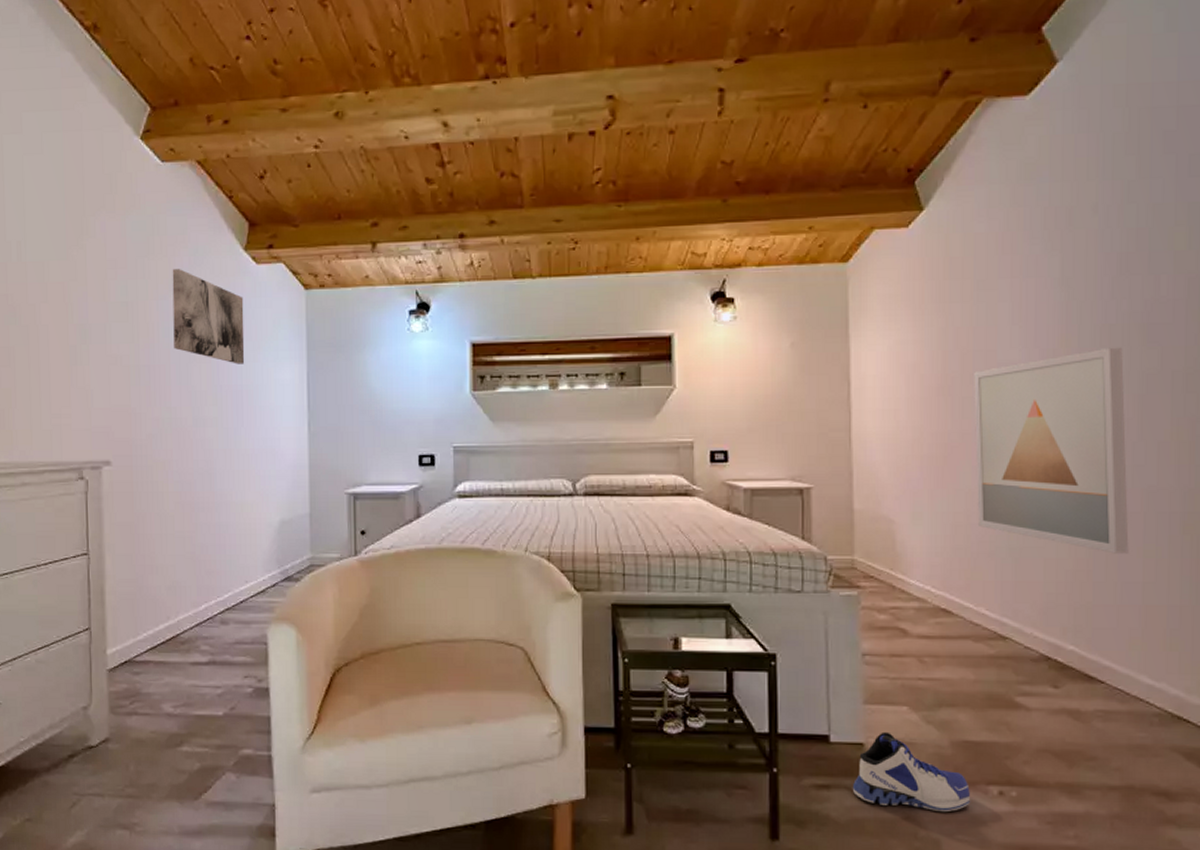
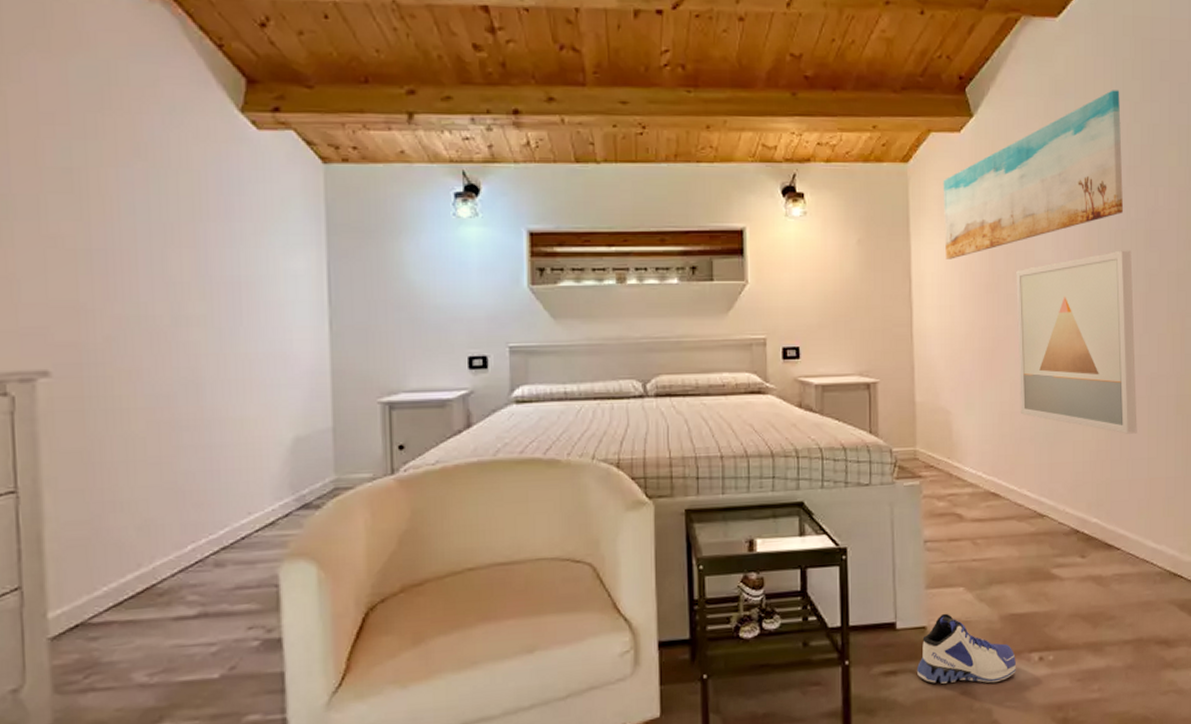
wall art: present [172,269,245,364] -> none [138,130,243,250]
wall art: none [887,169,1113,361] -> present [943,90,1124,259]

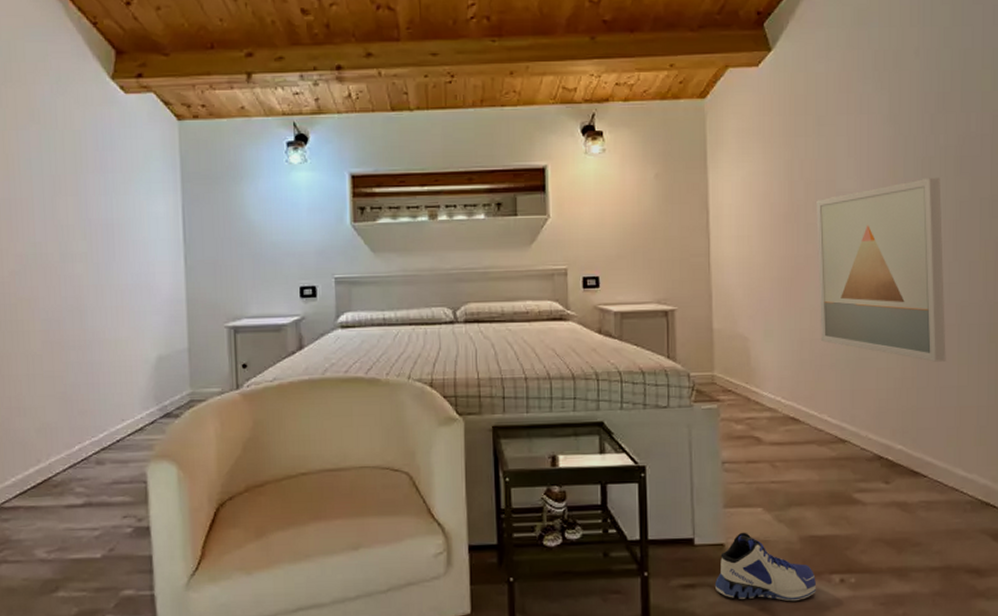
wall art: present [943,90,1124,259] -> none [740,16,932,191]

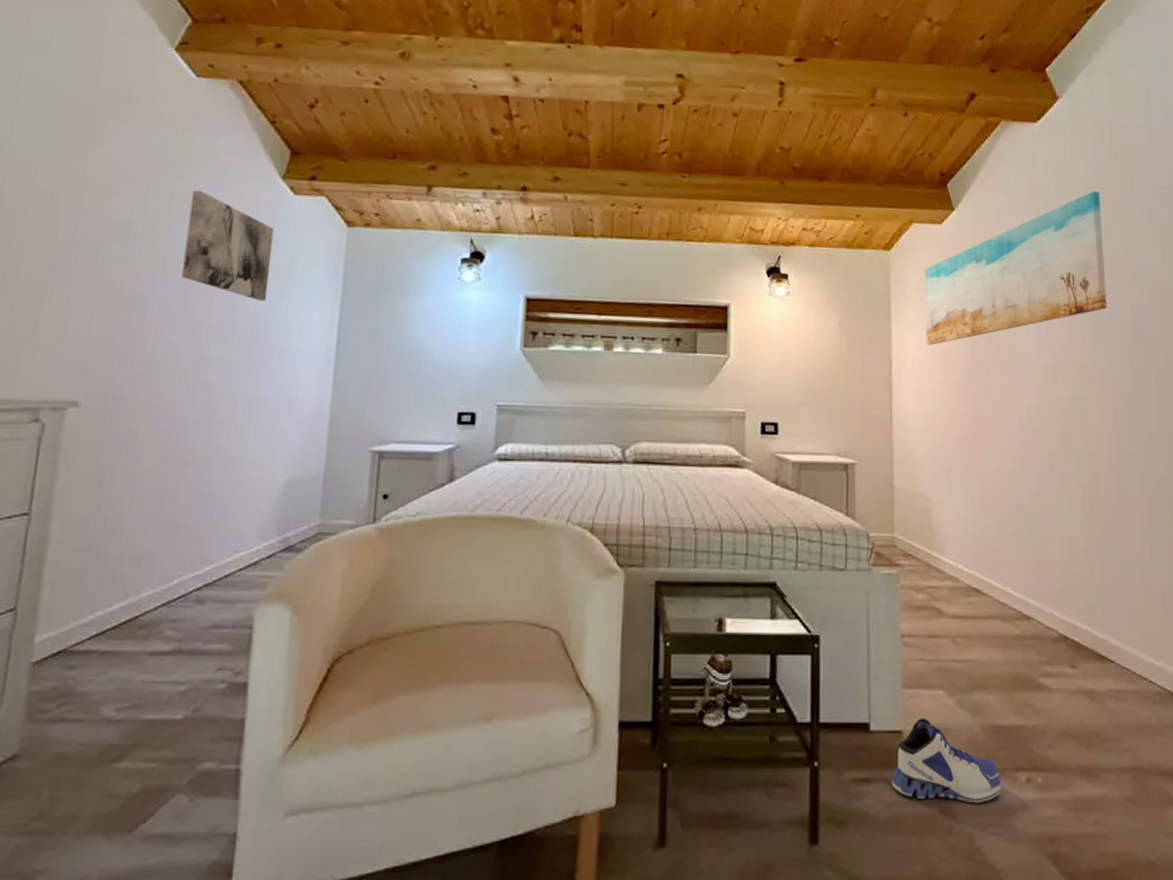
wall art: none [32,98,115,197] -> present [182,191,275,301]
wall art: none [740,16,932,191] -> present [924,191,1108,345]
wall art: present [816,177,946,362] -> none [998,345,1129,536]

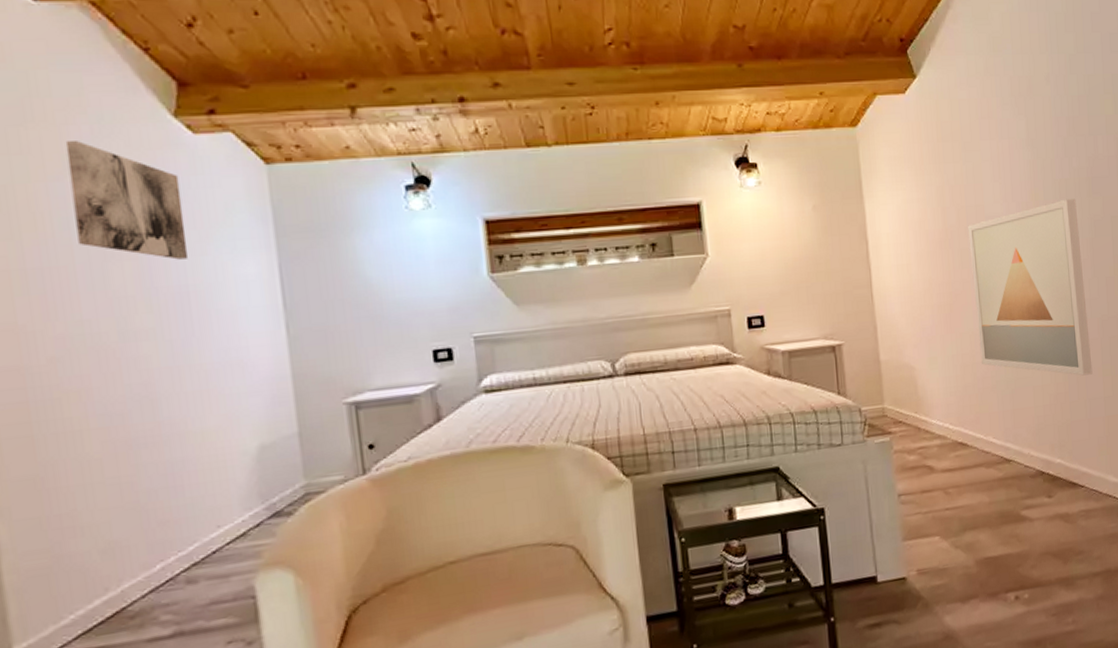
sneaker: present [891,717,1002,804] -> none [899,562,995,631]
wall art: present [924,191,1108,345] -> none [891,44,1066,219]
wall art: none [998,345,1129,536] -> present [968,198,1093,376]

